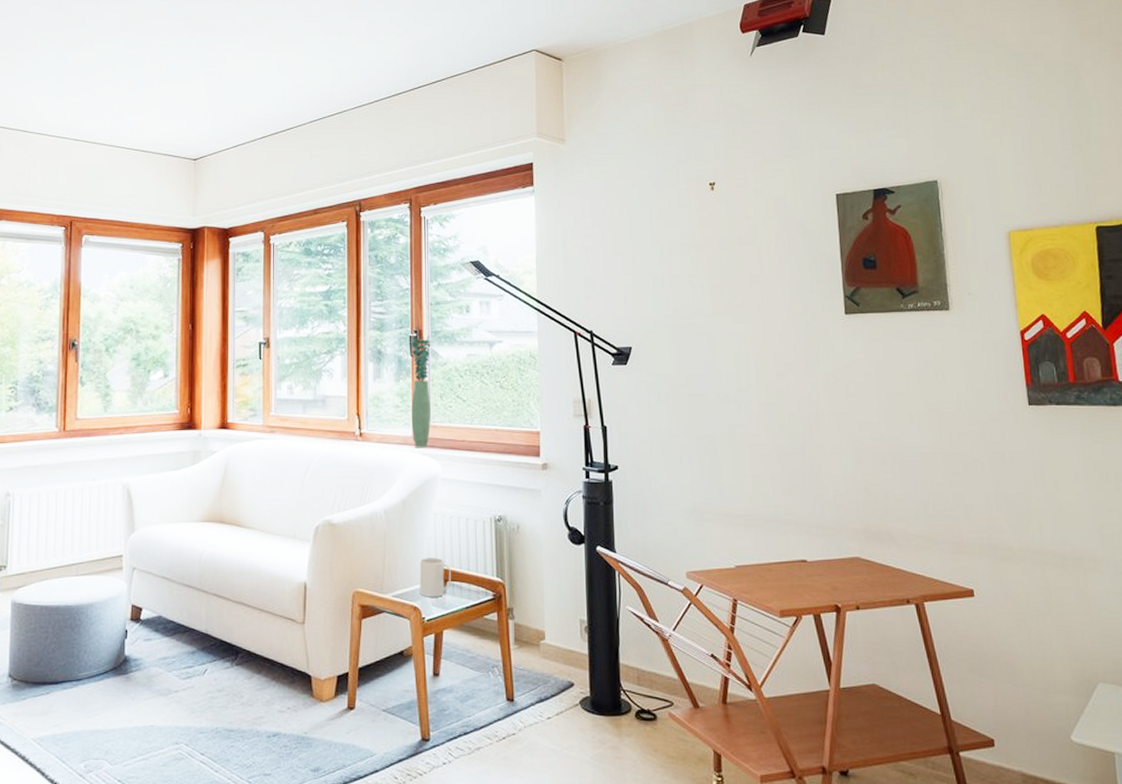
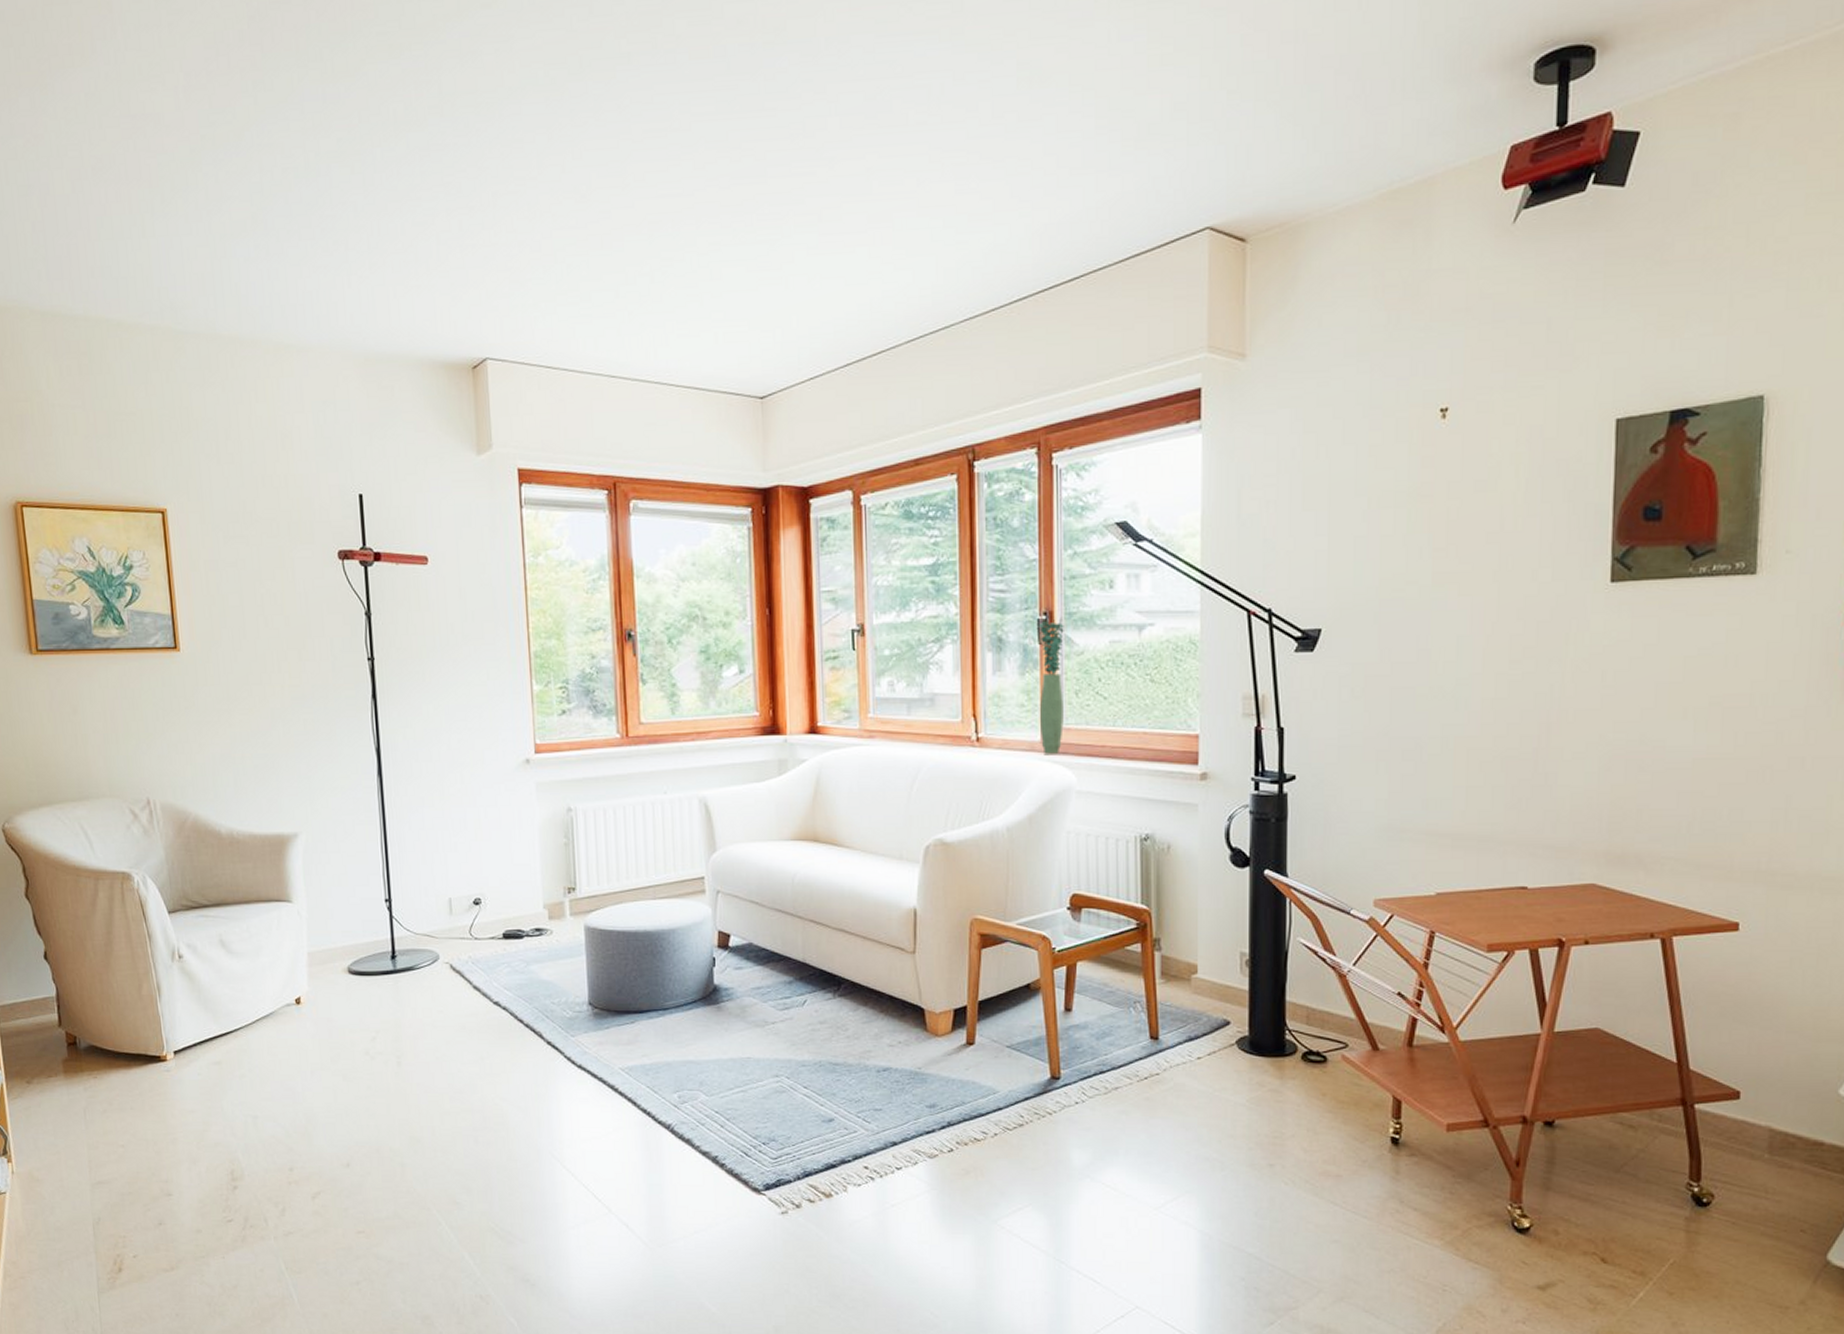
mug: present [419,558,451,597] -> none [1049,882,1086,926]

